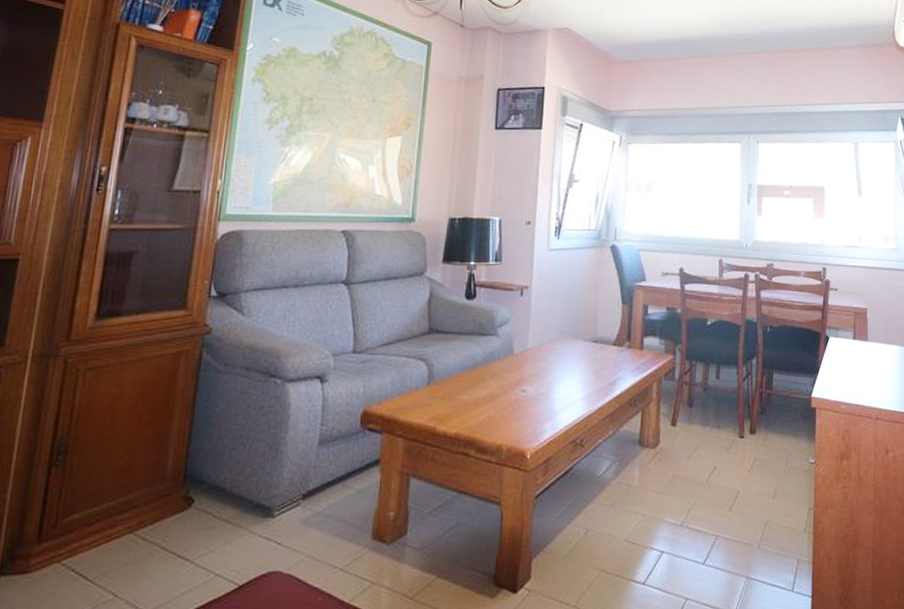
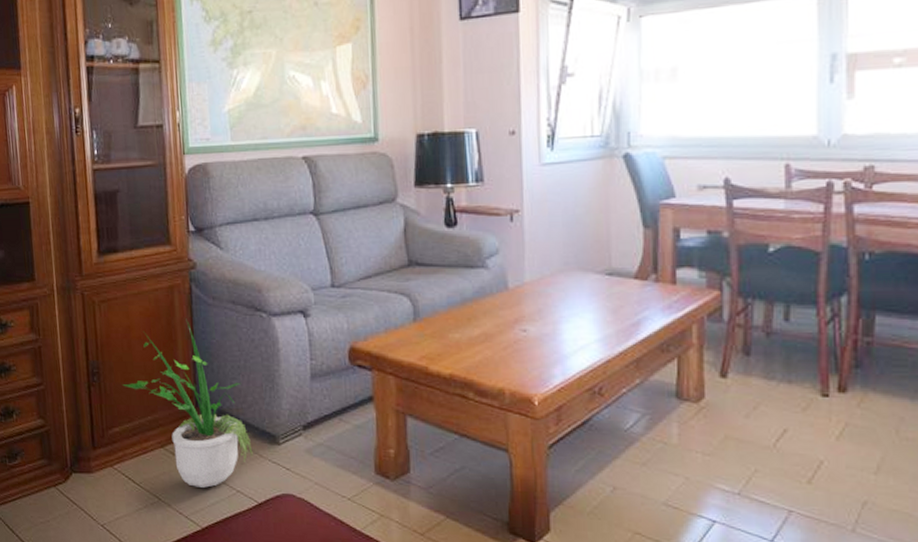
potted plant: none [95,388,242,576] -> present [122,320,253,488]

